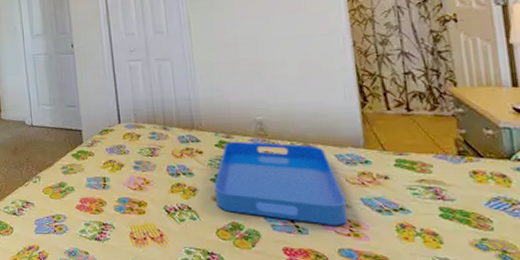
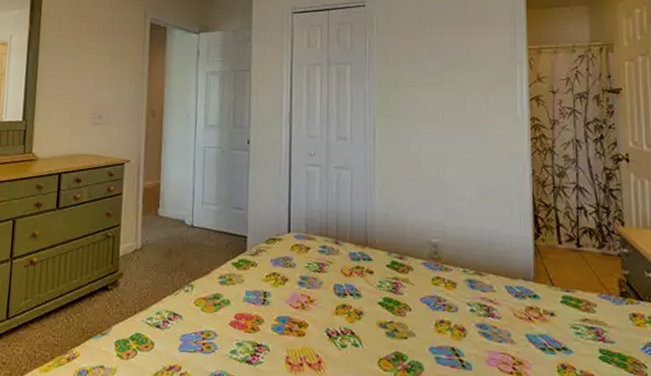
serving tray: present [214,141,348,226] -> none [381,263,512,363]

